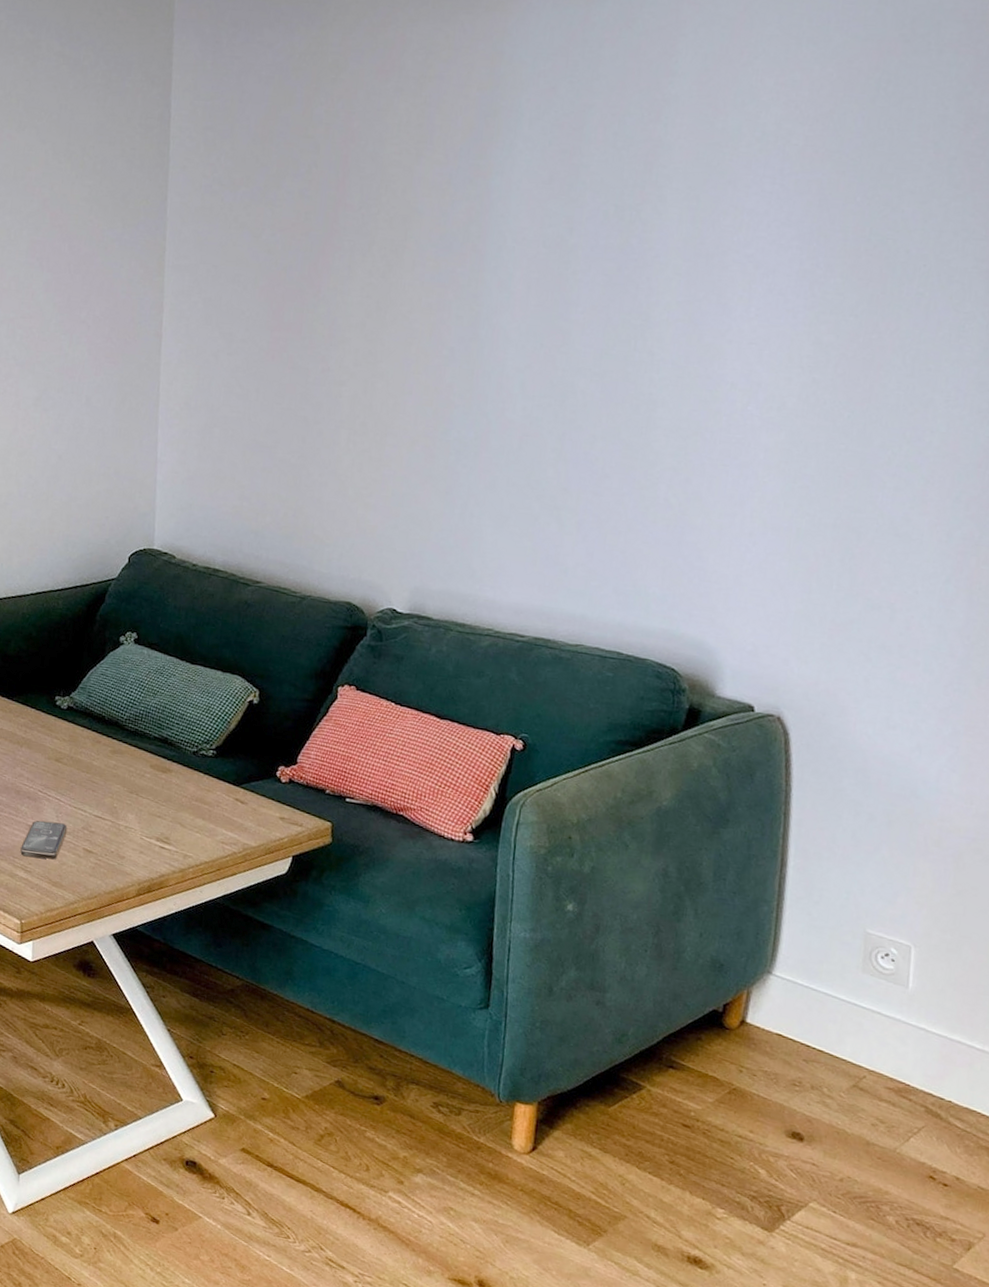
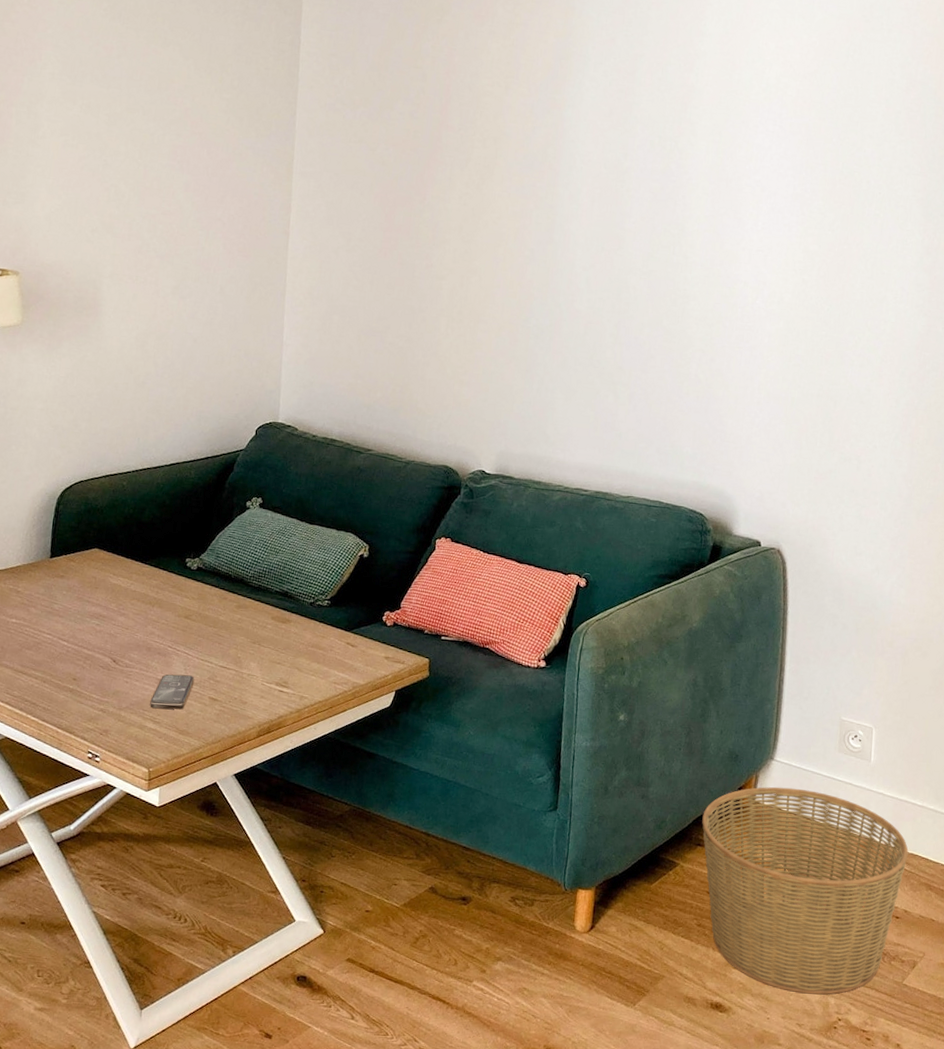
basket: none [675,1005,962,1268] -> present [702,787,909,995]

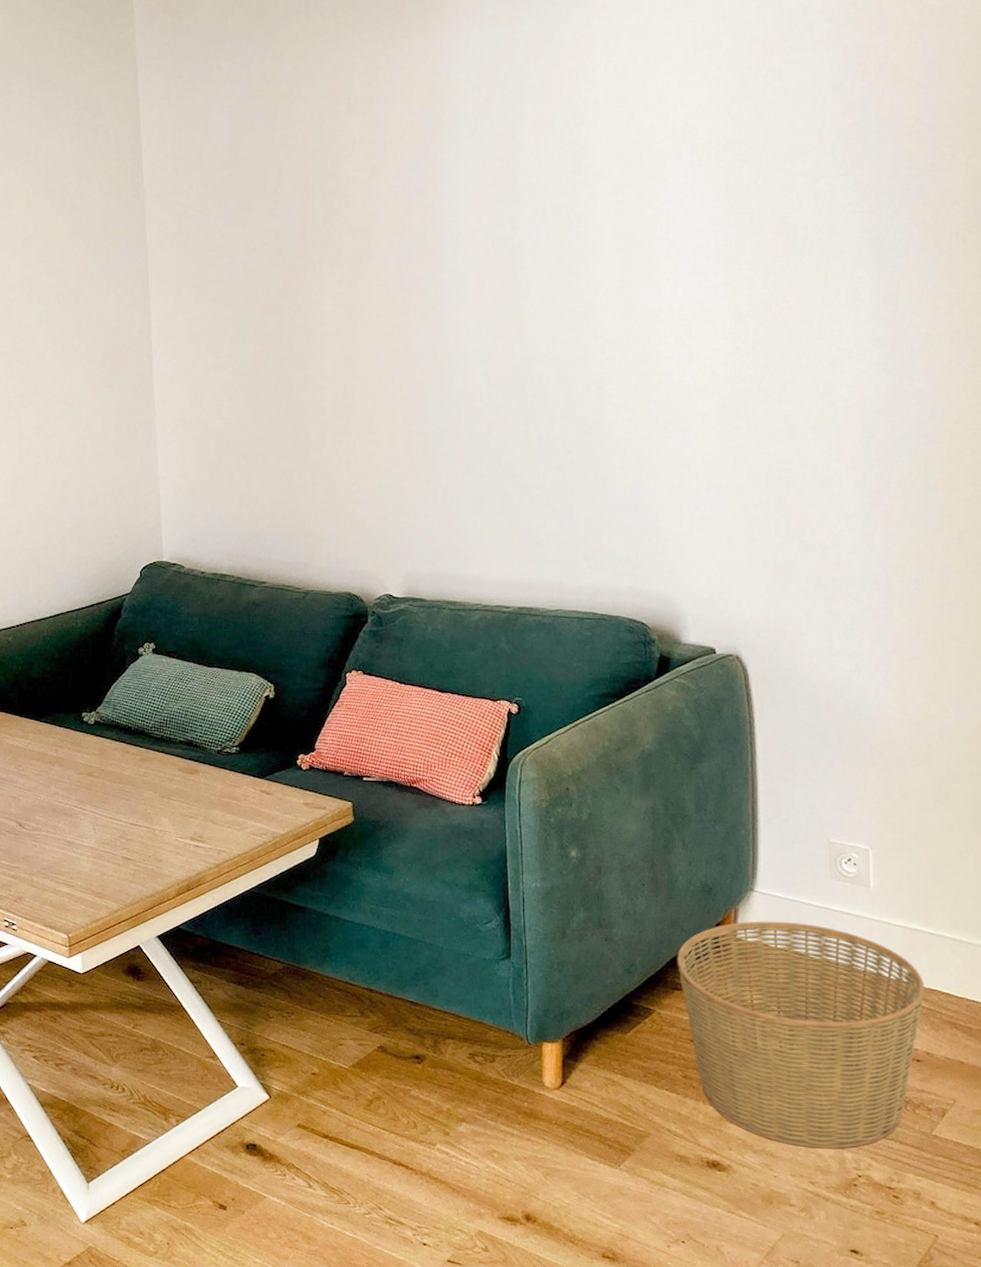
mobile phone: present [150,674,195,710] -> none [62,835,105,872]

